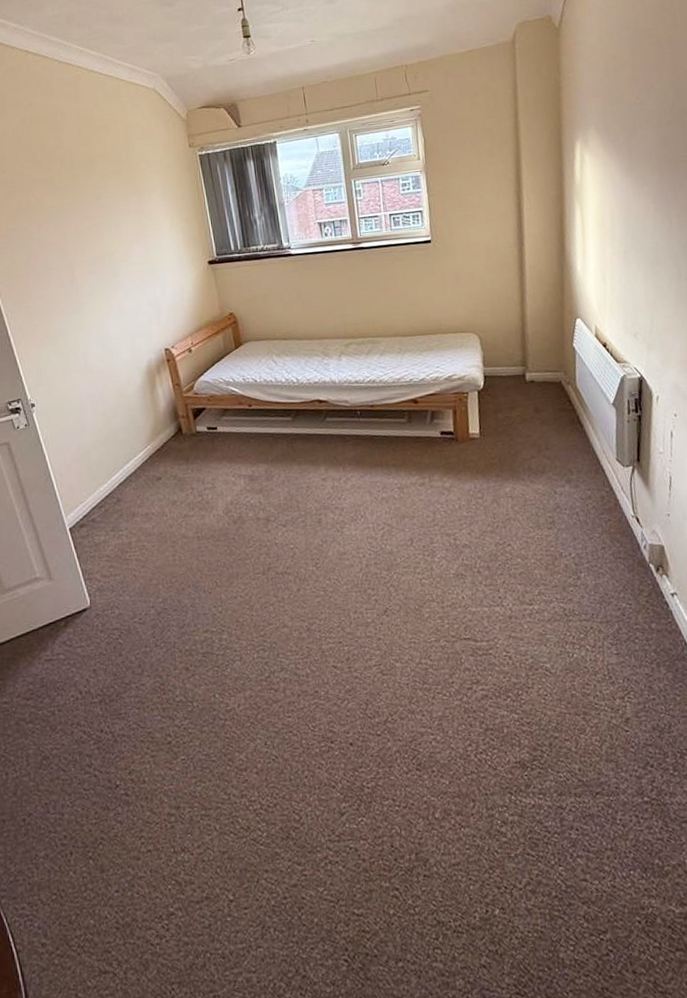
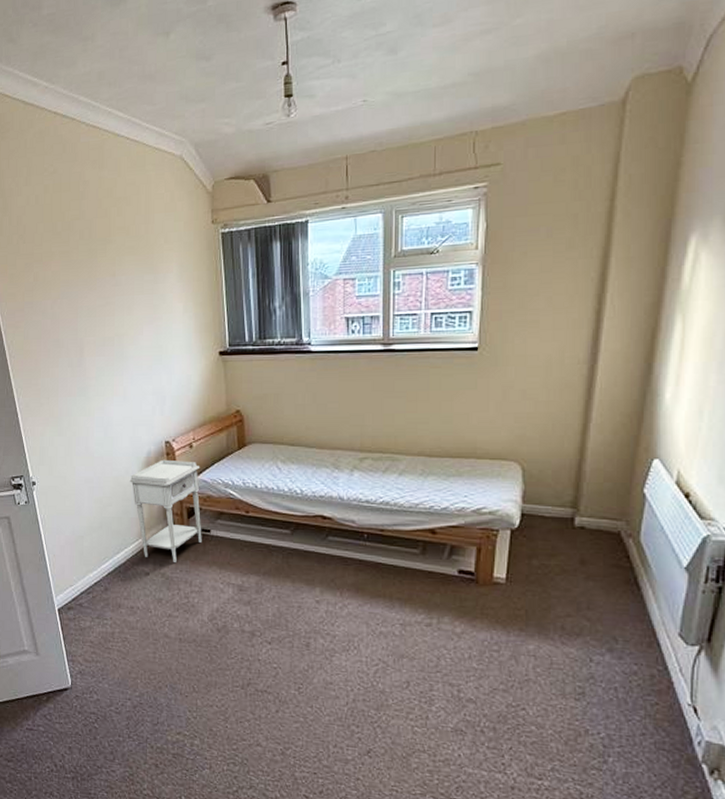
nightstand: none [132,365,210,464] -> present [129,459,202,564]

